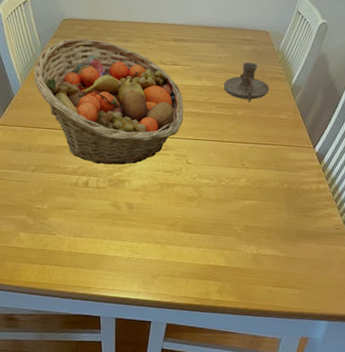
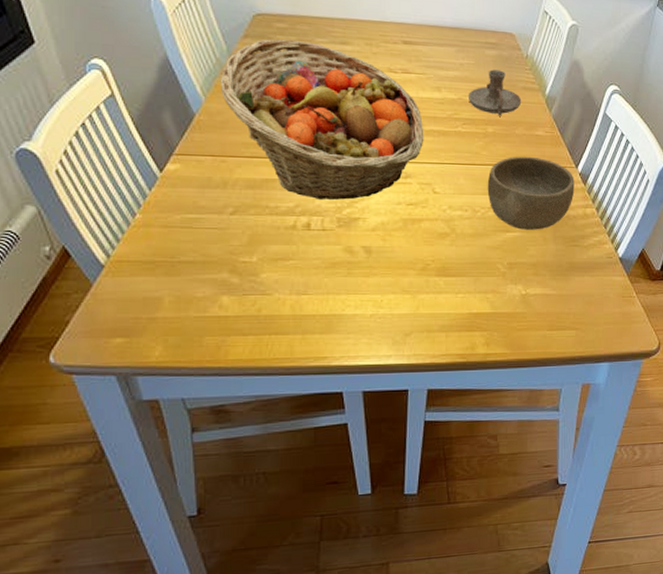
bowl: none [232,136,311,200] -> present [487,156,575,230]

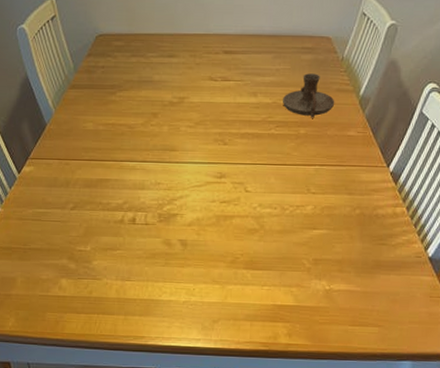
fruit basket: present [220,39,424,200] -> none [67,55,239,197]
bowl: present [487,156,575,230] -> none [296,156,385,228]

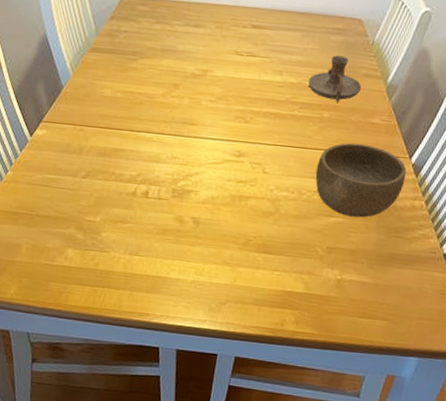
bowl: none [296,156,385,228] -> present [315,143,407,218]

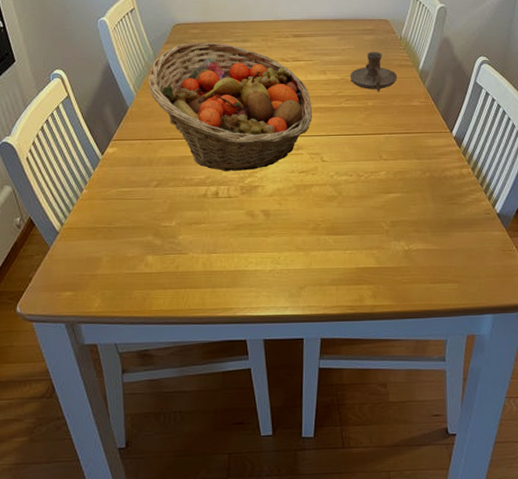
fruit basket: none [86,21,262,173] -> present [147,42,313,171]
bowl: present [315,143,407,218] -> none [369,124,450,191]

